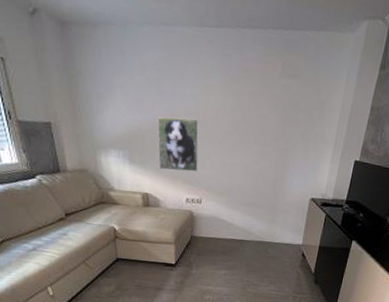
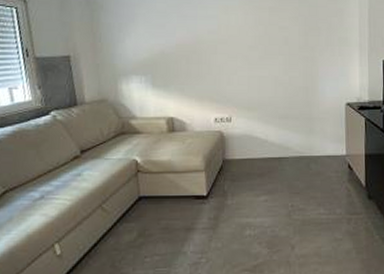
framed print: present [157,117,200,172] -> none [179,37,225,91]

